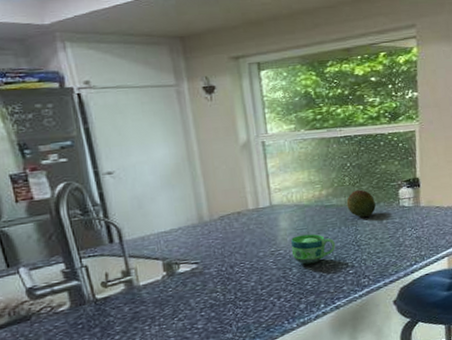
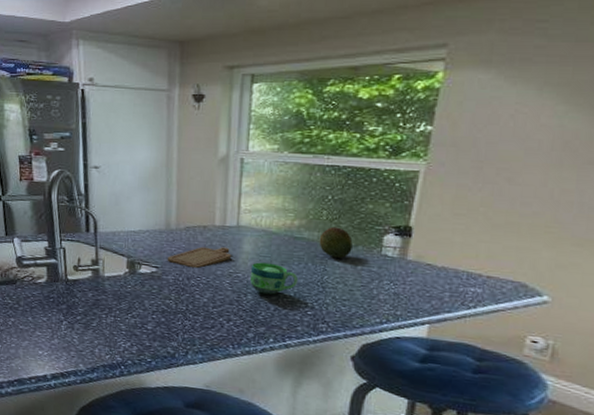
chopping board: none [206,228,271,256] -> present [167,246,232,269]

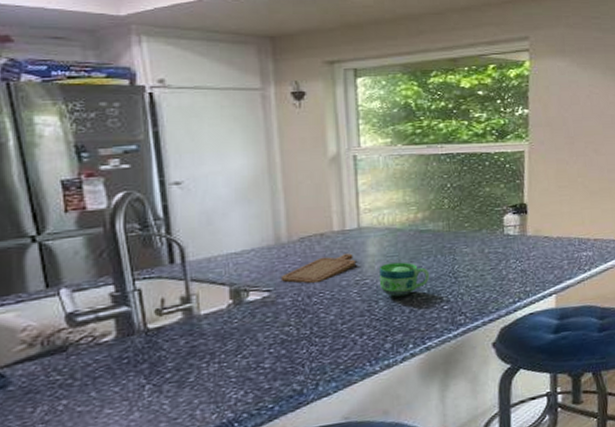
fruit: present [319,226,353,258] -> none [444,214,477,245]

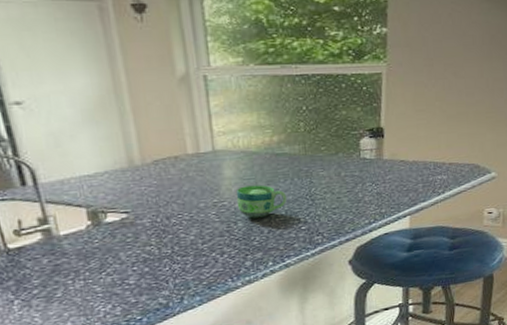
chopping board: present [280,253,357,284] -> none [137,176,213,206]

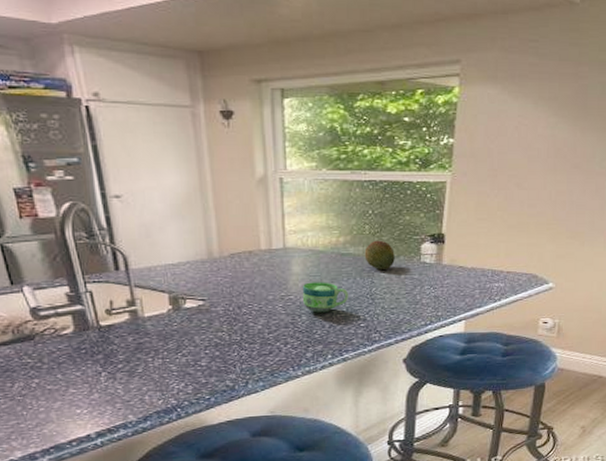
fruit: none [300,137,334,169] -> present [364,240,395,270]

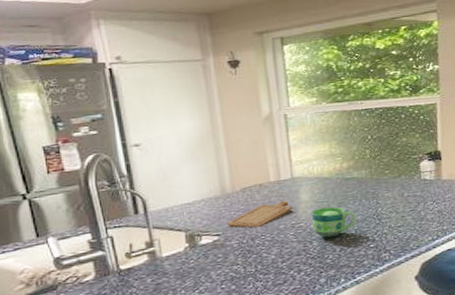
chopping board: none [213,271,282,296] -> present [227,200,292,228]
fruit: present [364,240,395,270] -> none [367,162,397,190]

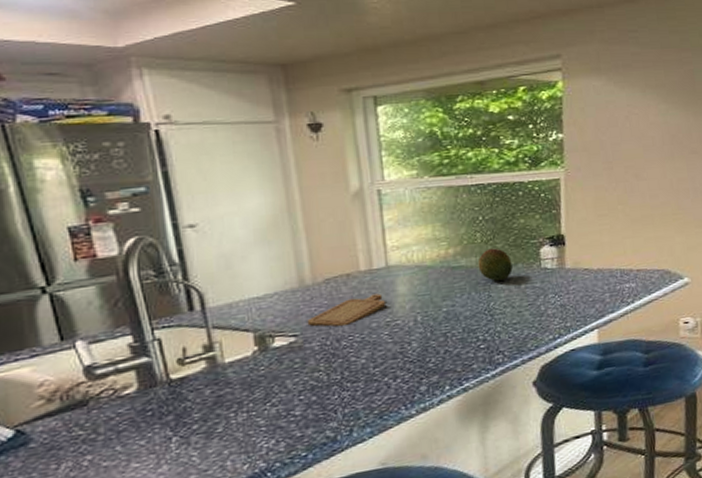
cup: present [311,207,357,238] -> none [410,300,465,338]
fruit: none [367,162,397,190] -> present [477,248,513,281]

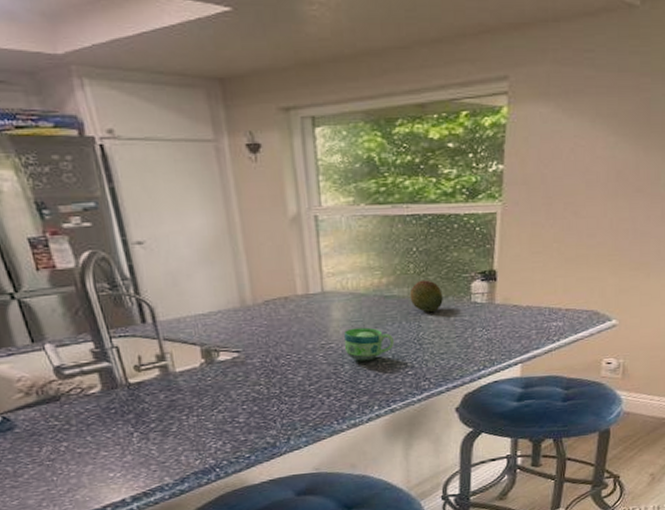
chopping board: present [307,293,386,327] -> none [248,317,322,346]
cup: none [410,300,465,338] -> present [343,327,395,361]

